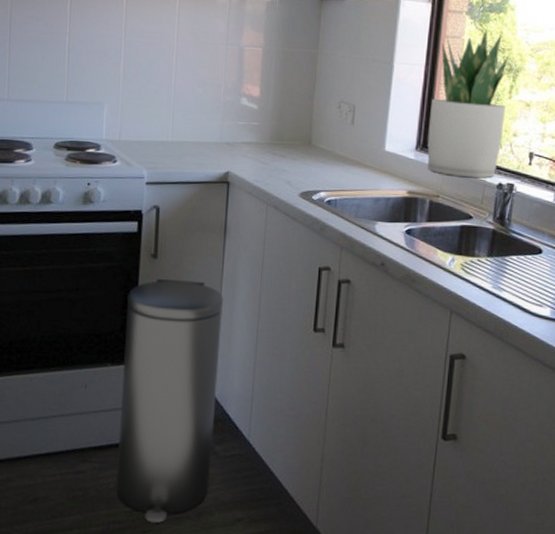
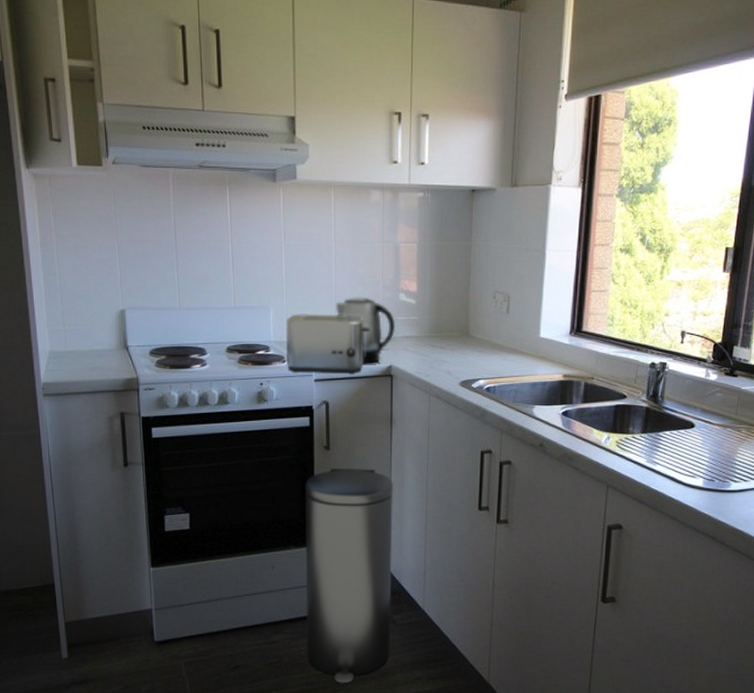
toaster: none [117,112,209,180] -> present [286,314,371,375]
kettle: none [173,98,236,168] -> present [335,297,396,363]
planter: present [427,30,510,179] -> none [581,211,661,359]

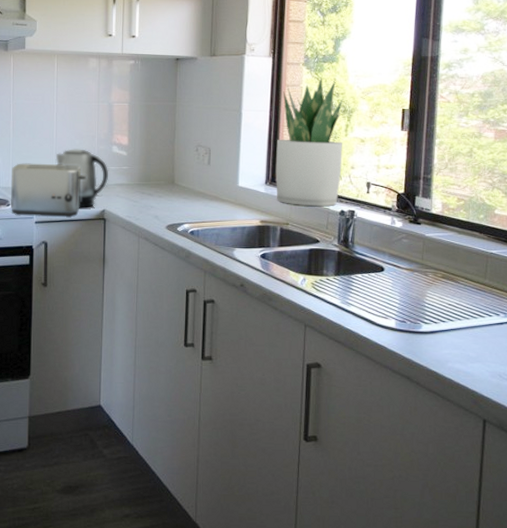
pedal bin: present [305,468,394,684] -> none [19,304,106,520]
planter: none [581,211,661,359] -> present [275,78,344,207]

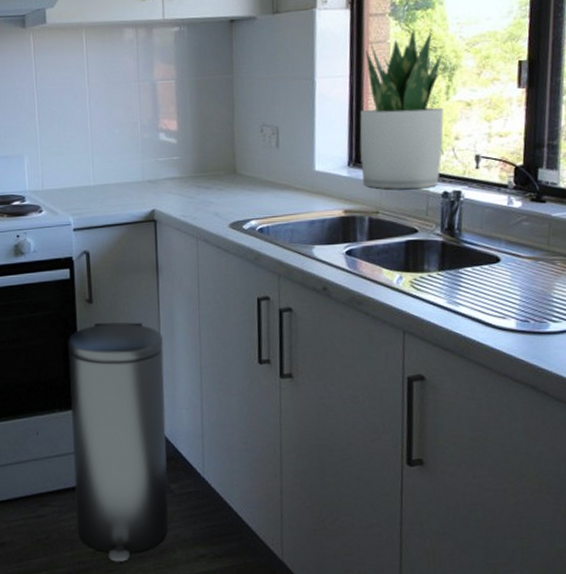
toaster: present [11,163,87,218] -> none [41,158,131,224]
pedal bin: none [19,304,106,520] -> present [68,322,170,563]
kettle: present [55,149,109,207] -> none [92,139,157,209]

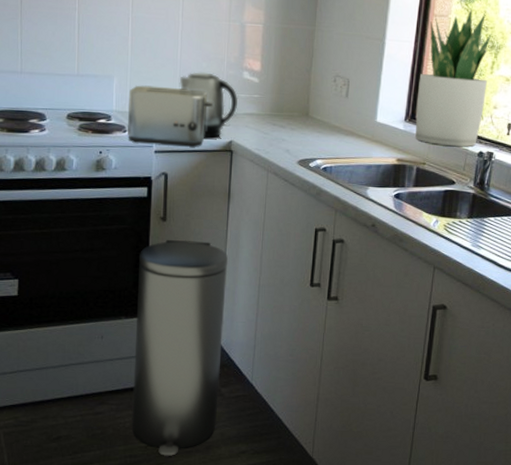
toaster: none [41,158,131,224] -> present [127,85,214,148]
kettle: none [92,139,157,209] -> present [179,72,239,138]

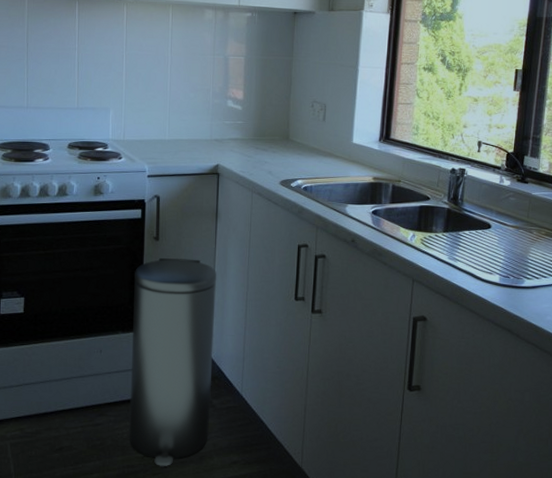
toaster: present [127,85,214,148] -> none [123,115,201,172]
kettle: present [179,72,239,138] -> none [169,102,224,162]
planter: present [415,9,492,147] -> none [389,36,459,165]

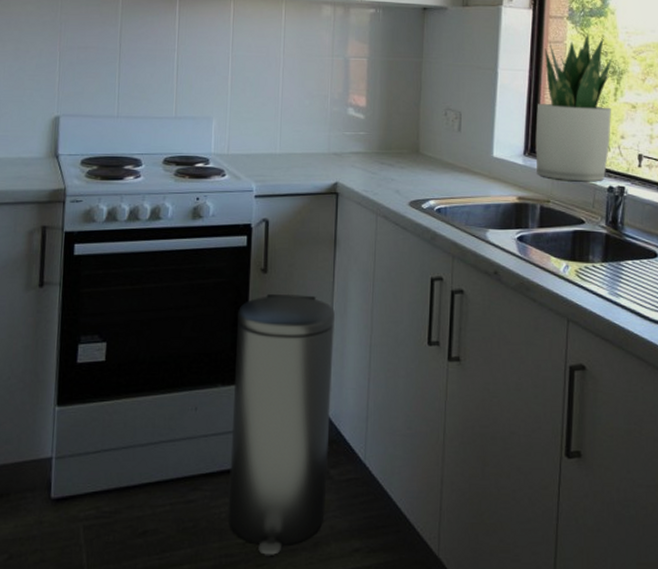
planter: none [389,36,459,165] -> present [535,34,613,182]

